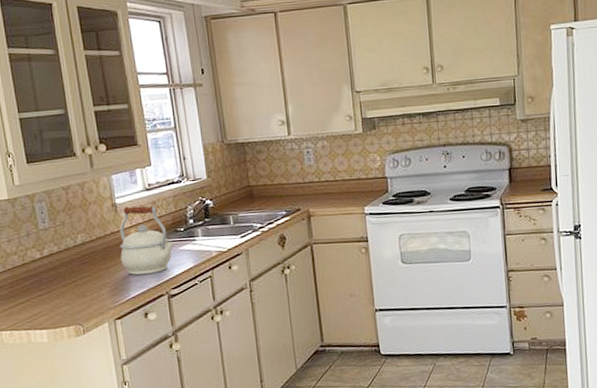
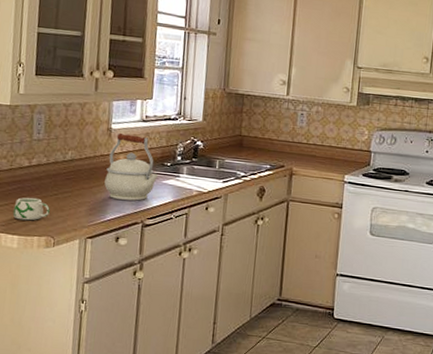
mug: none [35,288,72,314] -> present [13,197,50,221]

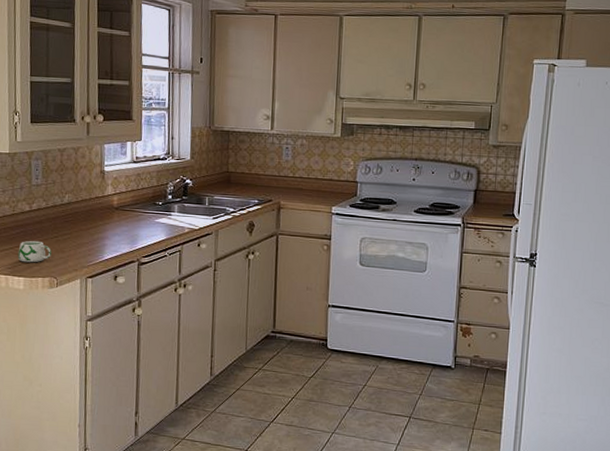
kettle: present [104,132,158,201] -> none [101,174,150,241]

